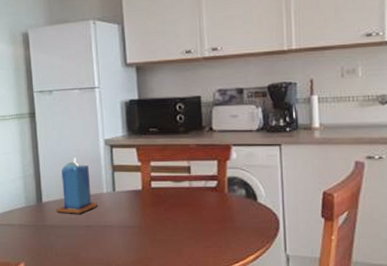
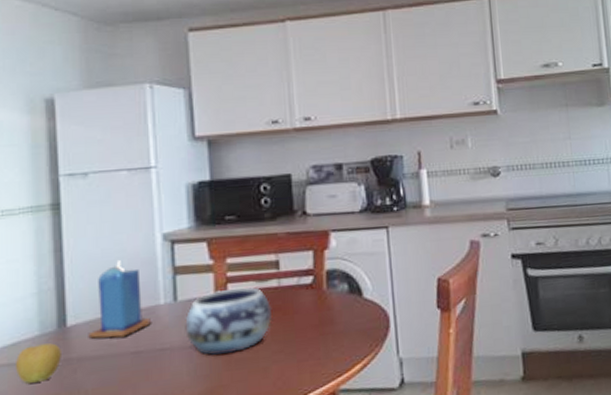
apple: none [11,213,40,239] -> present [14,343,61,384]
decorative bowl: none [121,185,185,235] -> present [185,286,272,356]

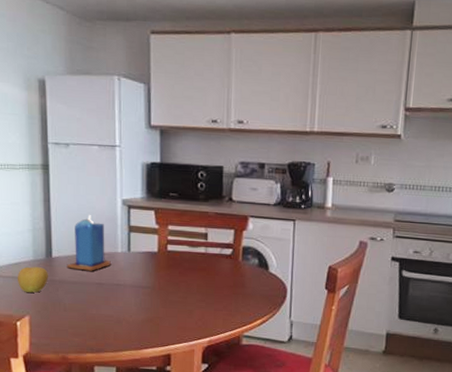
decorative bowl: present [185,286,272,356] -> none [135,248,199,296]

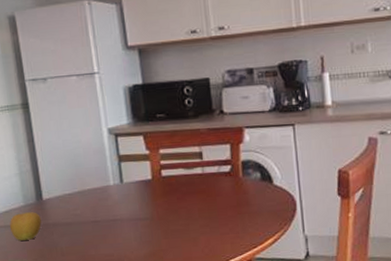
candle: present [67,215,111,271] -> none [59,150,104,210]

